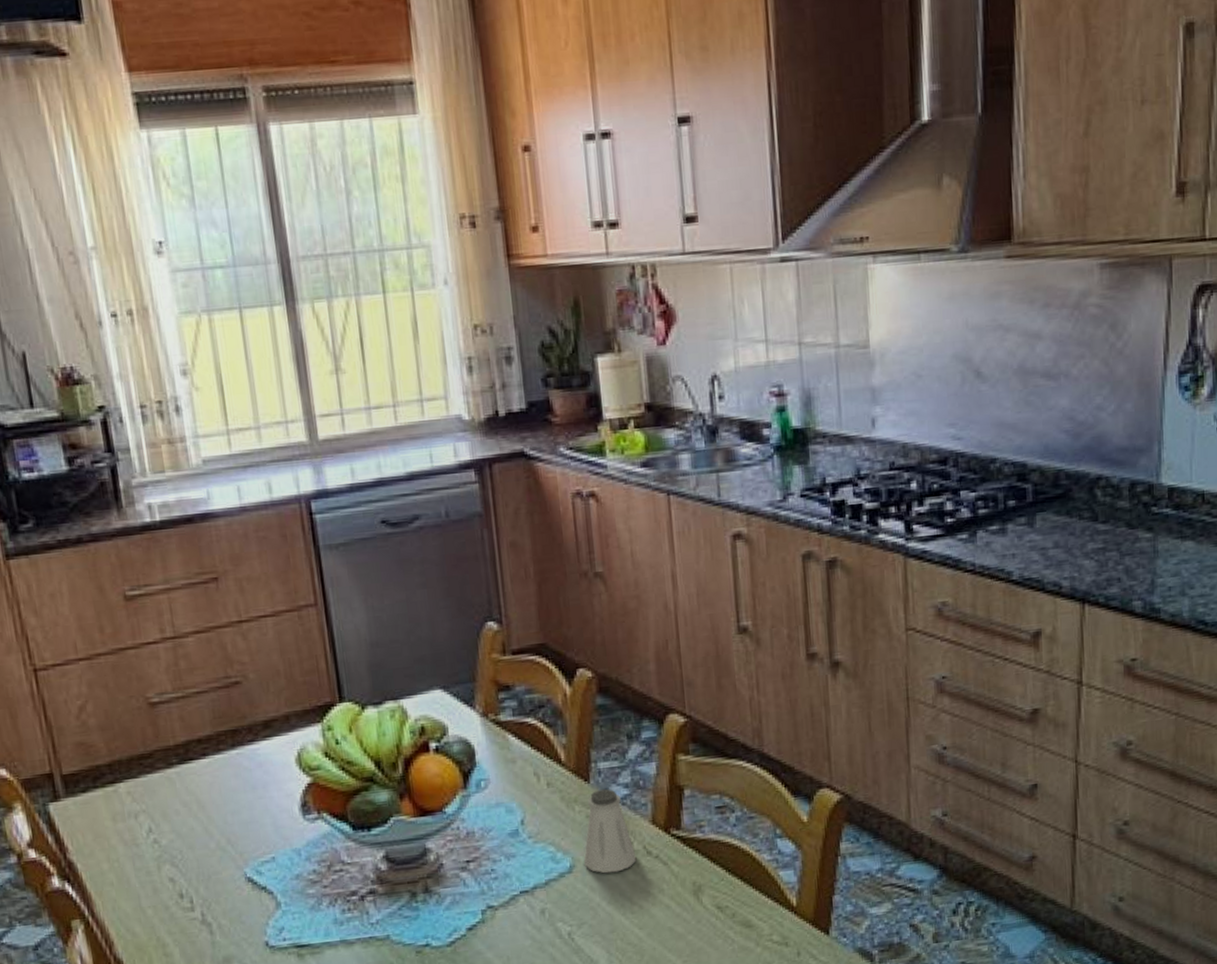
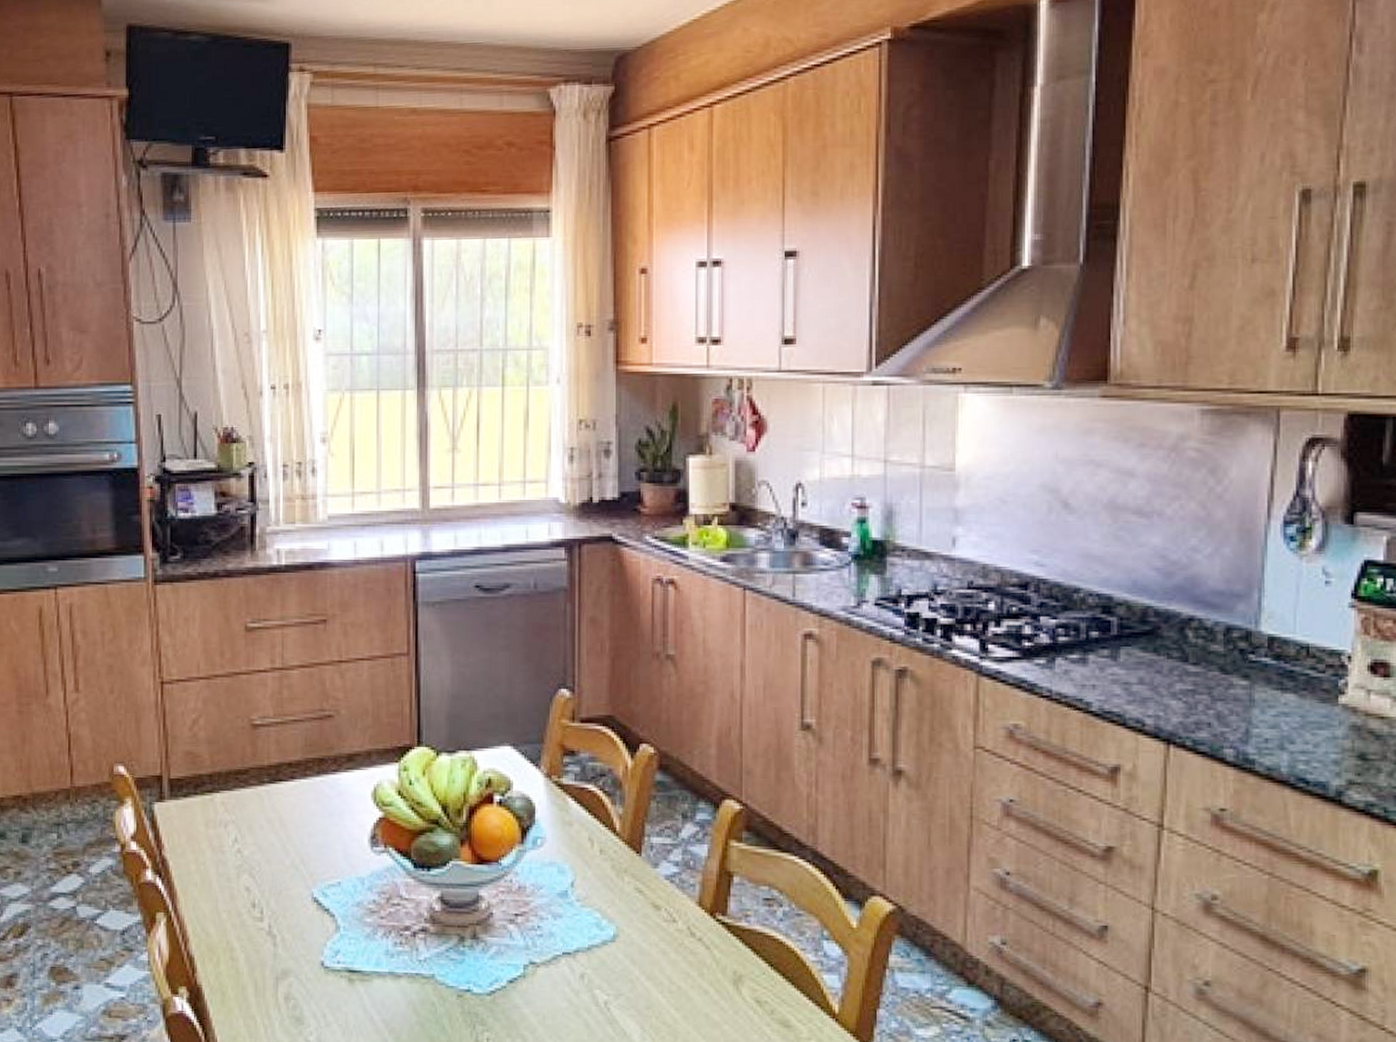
saltshaker: present [583,788,637,874] -> none [627,863,680,949]

